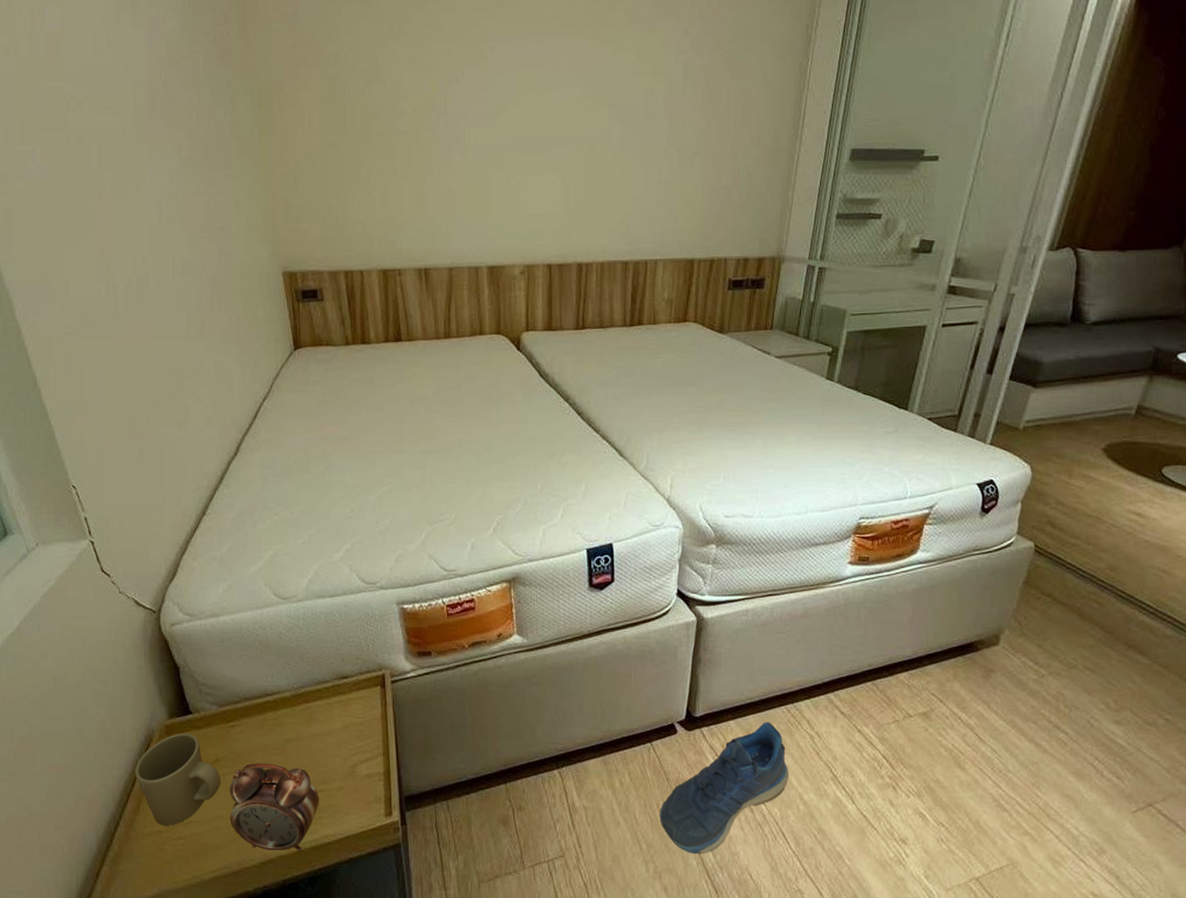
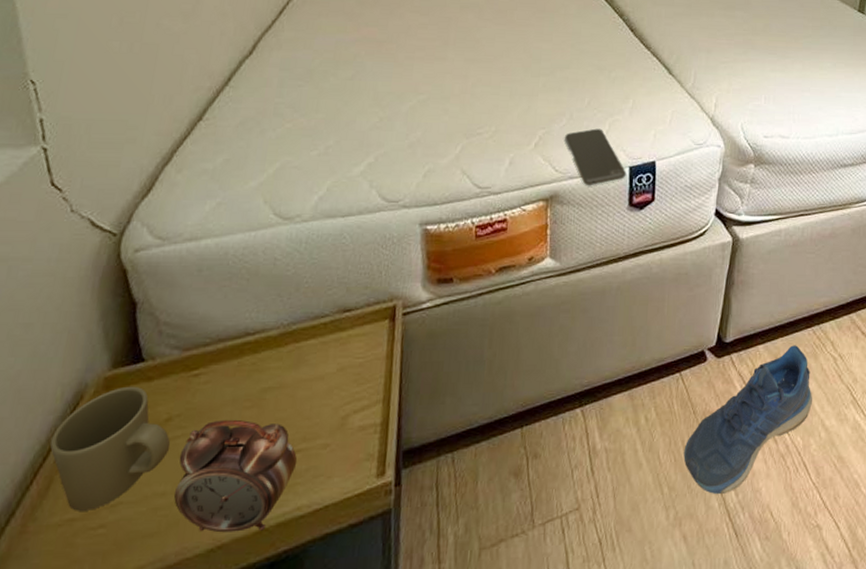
smartphone: none [521,513,584,567] -> present [565,128,627,185]

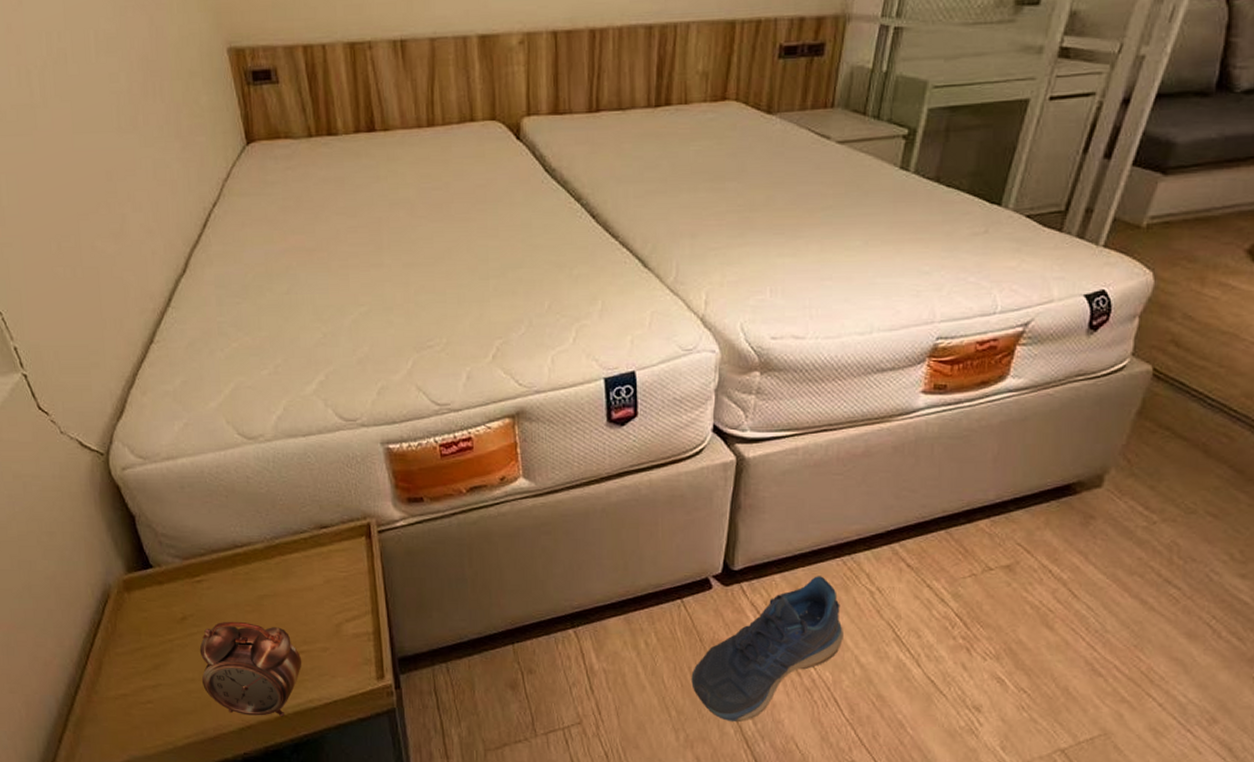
mug: present [49,386,171,511] -> none [92,588,190,689]
smartphone: present [565,128,627,185] -> none [526,336,602,400]

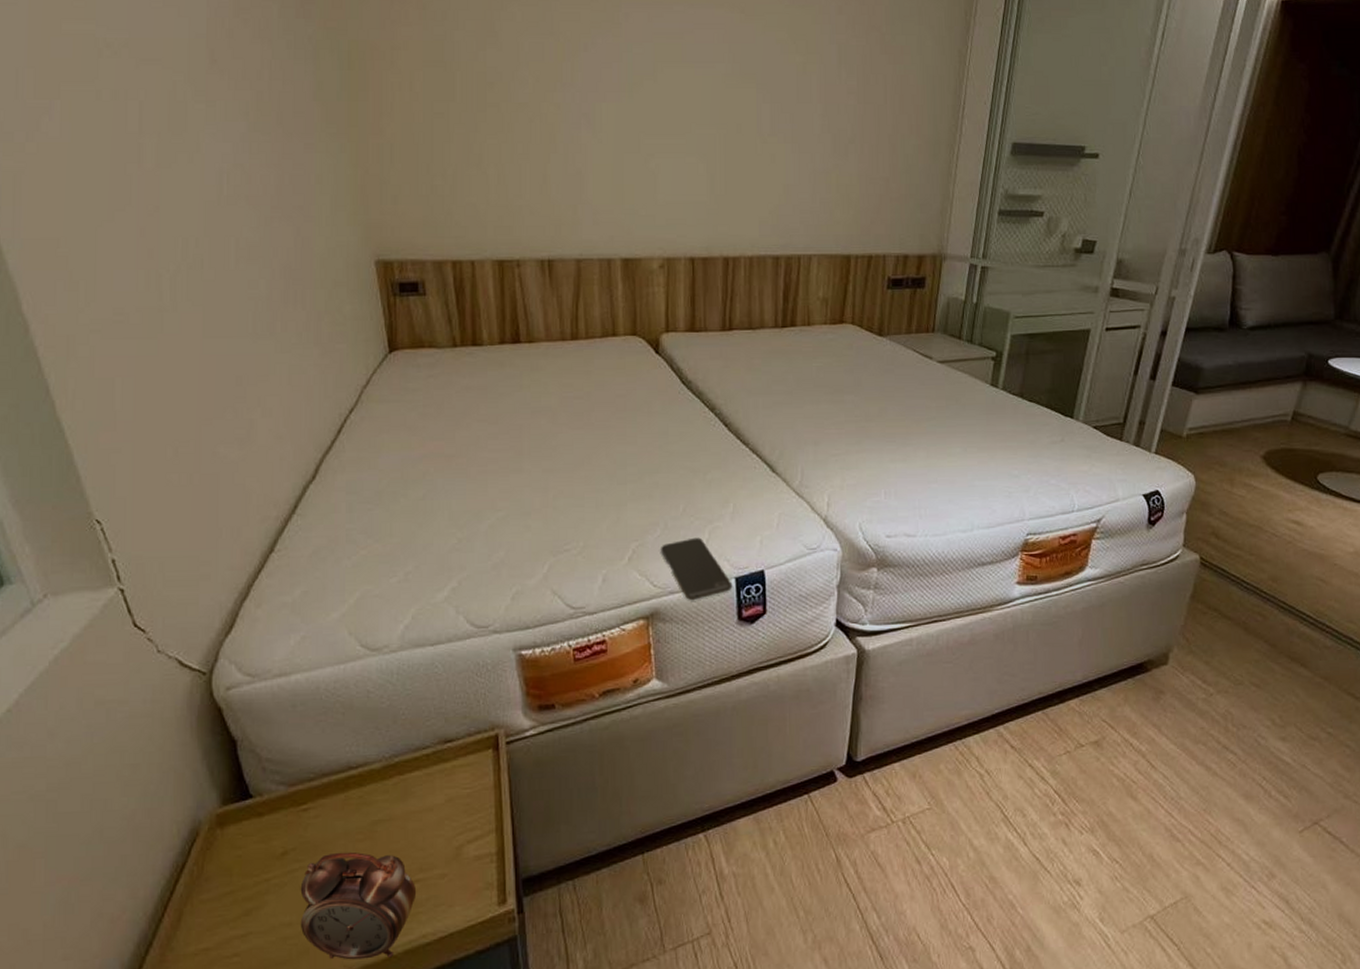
smartphone: none [526,336,602,400] -> present [661,537,733,600]
athletic shoe: present [691,576,843,722] -> none [818,762,958,918]

